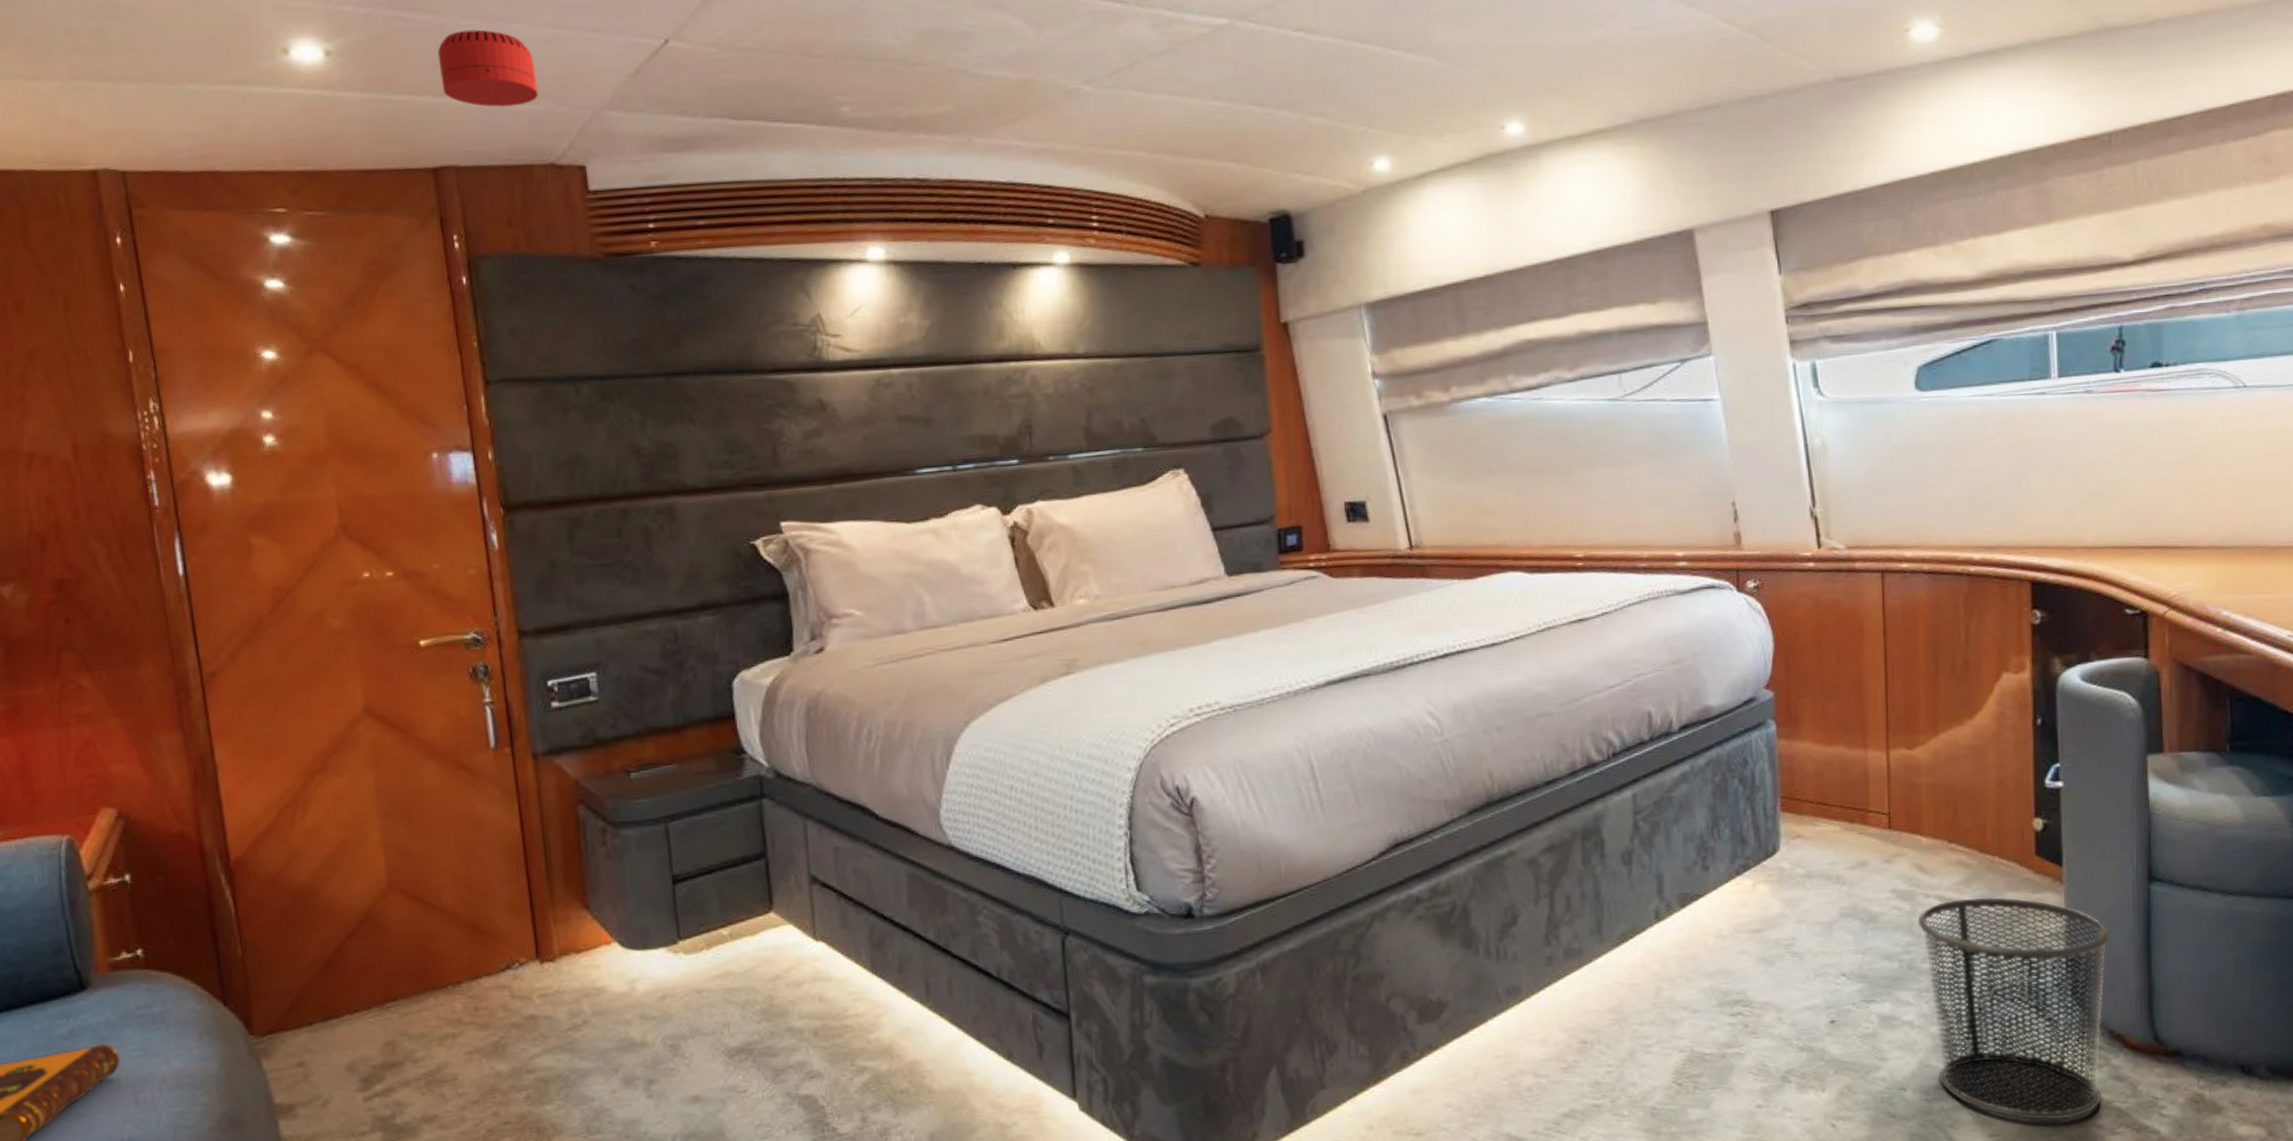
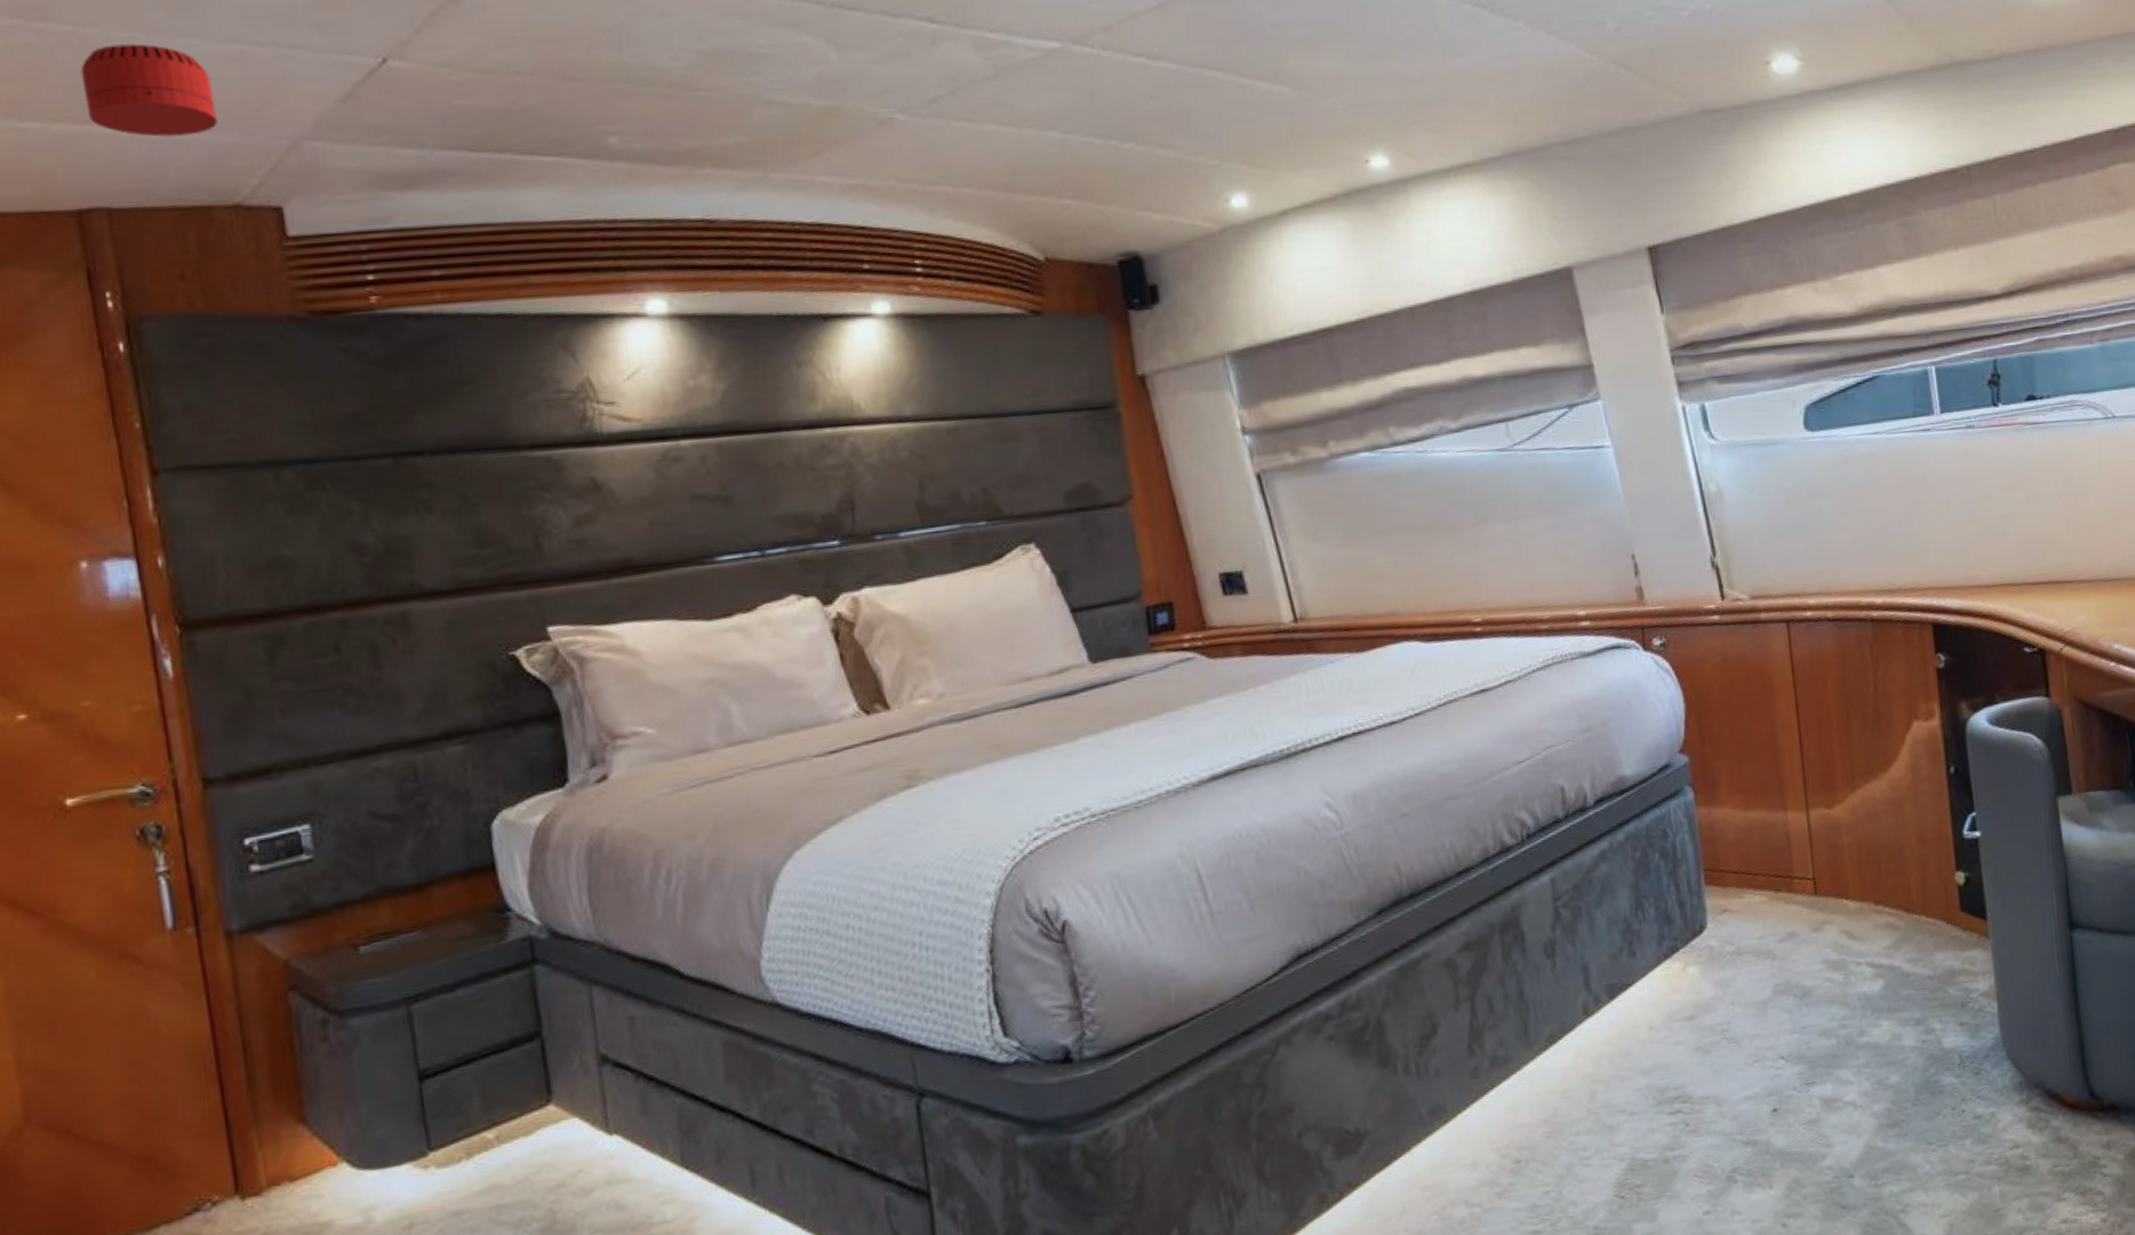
waste bin: present [1917,897,2110,1121] -> none [1851,958,2046,1195]

